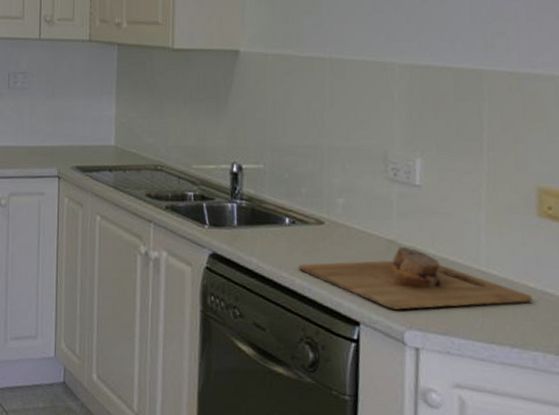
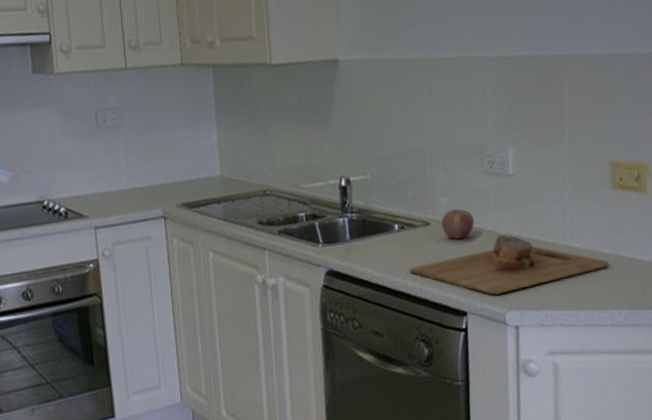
apple: none [336,211,373,244] -> present [441,209,474,240]

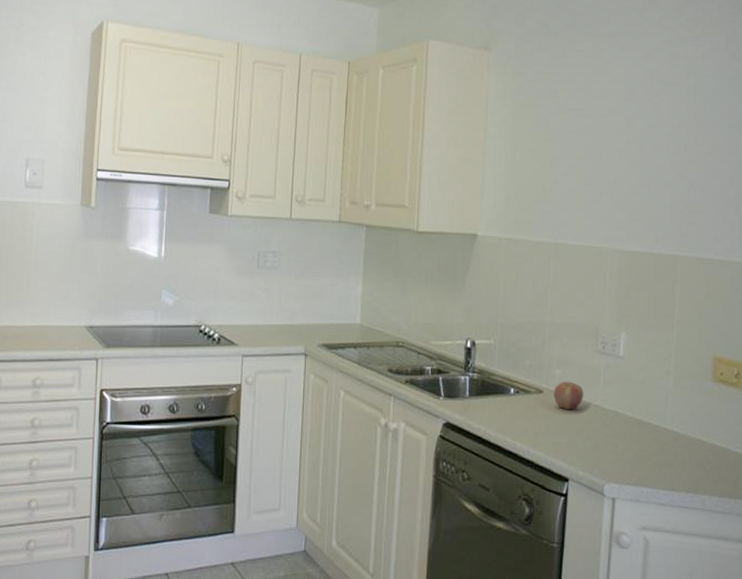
cutting board: present [409,234,609,295] -> none [519,410,704,466]

